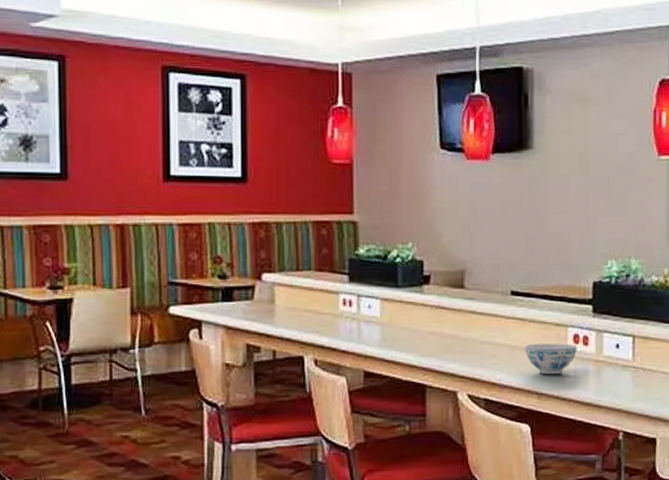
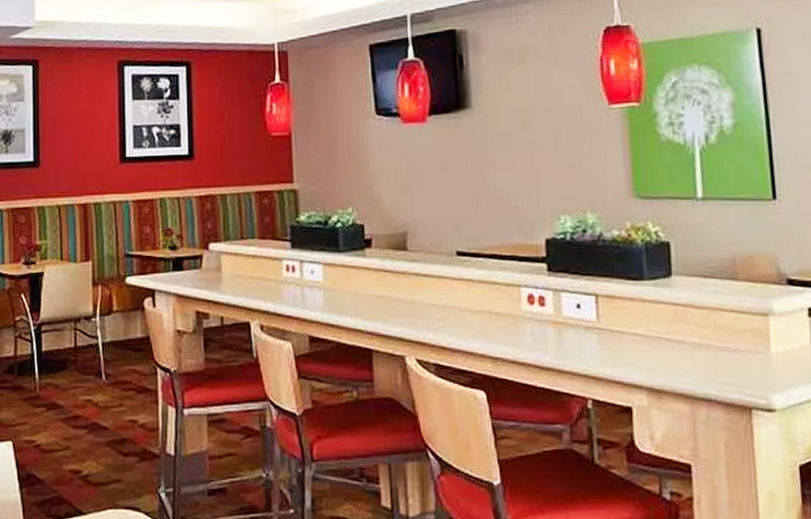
bowl: present [525,343,577,375] -> none [475,304,533,338]

